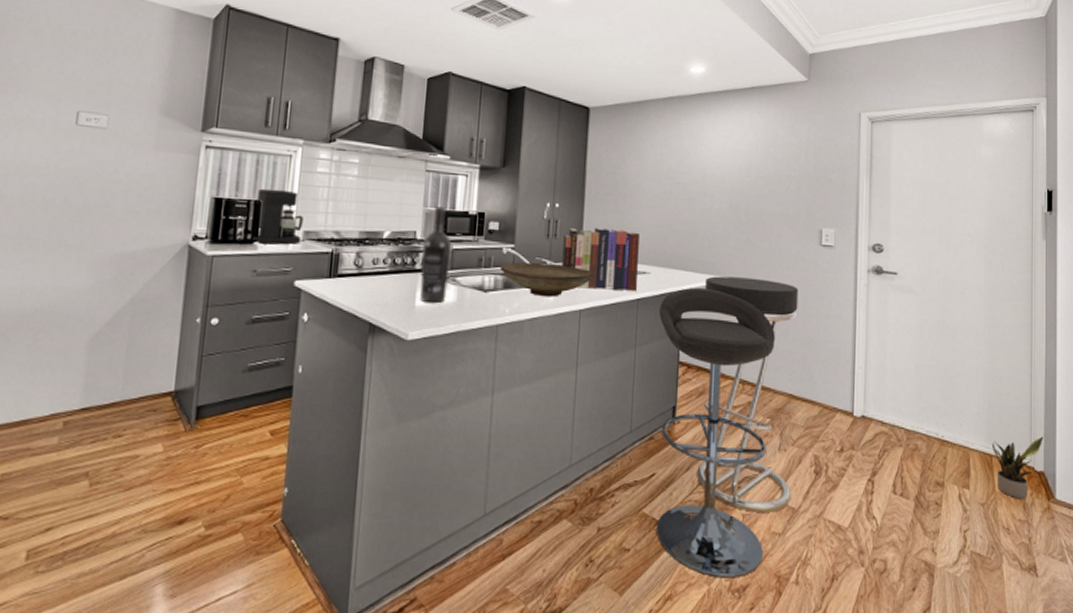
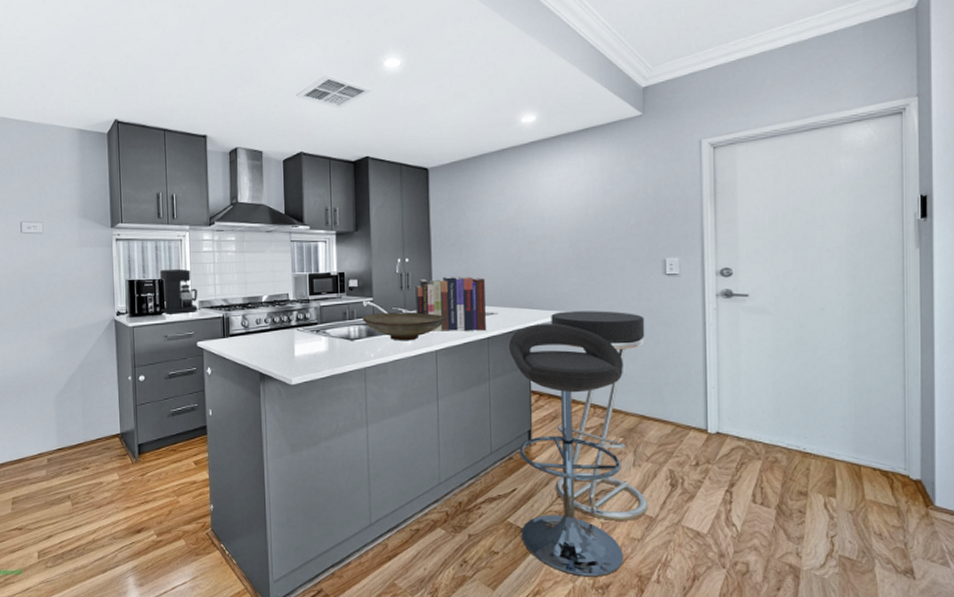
wine bottle: present [420,207,452,303] -> none [295,271,320,352]
potted plant: present [991,436,1044,499] -> none [860,445,920,507]

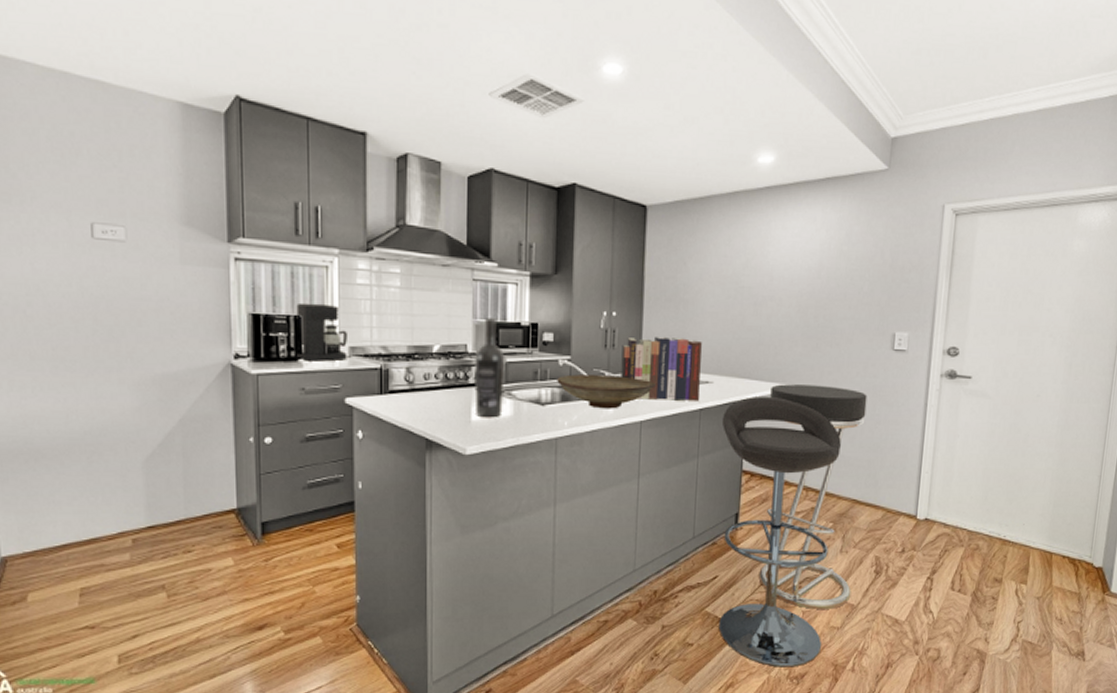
wine bottle: none [295,271,320,352] -> present [474,318,505,417]

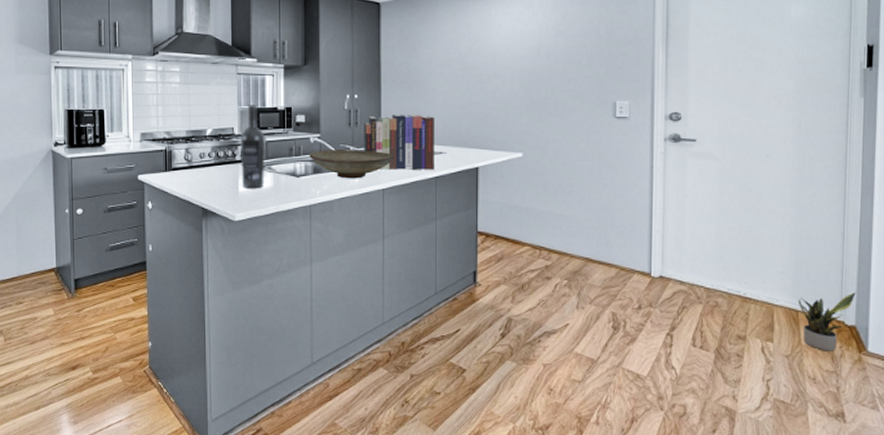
coffee maker: present [296,302,347,362] -> none [100,99,139,146]
bar stool: present [718,397,841,667] -> none [457,164,570,418]
bar stool: present [758,384,867,609] -> none [499,152,593,363]
potted plant: none [1052,534,1106,593] -> present [797,292,856,352]

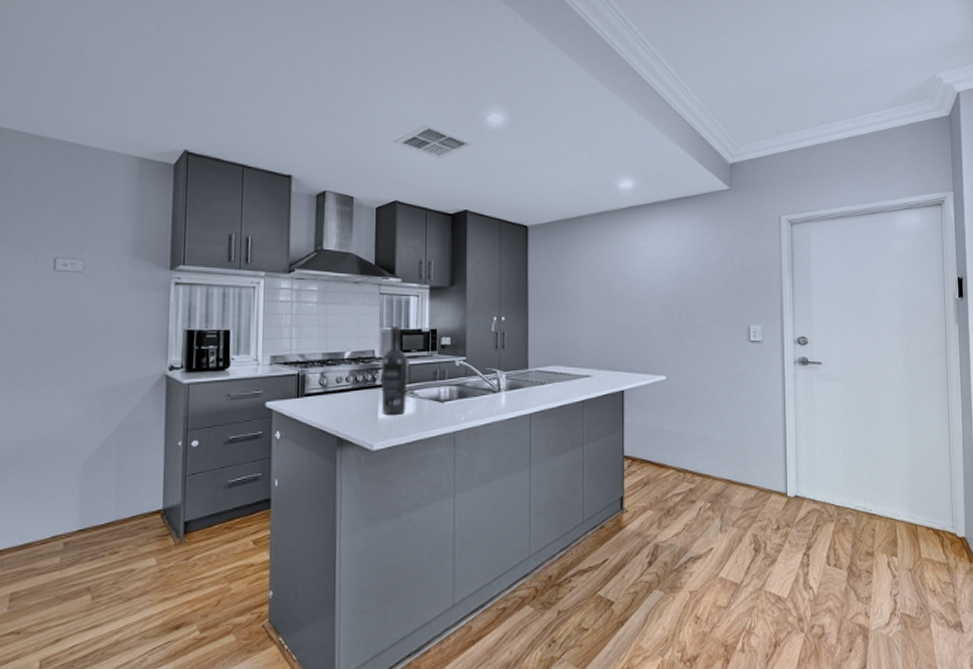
decorative bowl: present [309,150,395,179] -> none [454,373,542,404]
books: present [364,115,434,170] -> none [511,338,581,394]
potted plant: present [797,292,856,352] -> none [916,505,964,563]

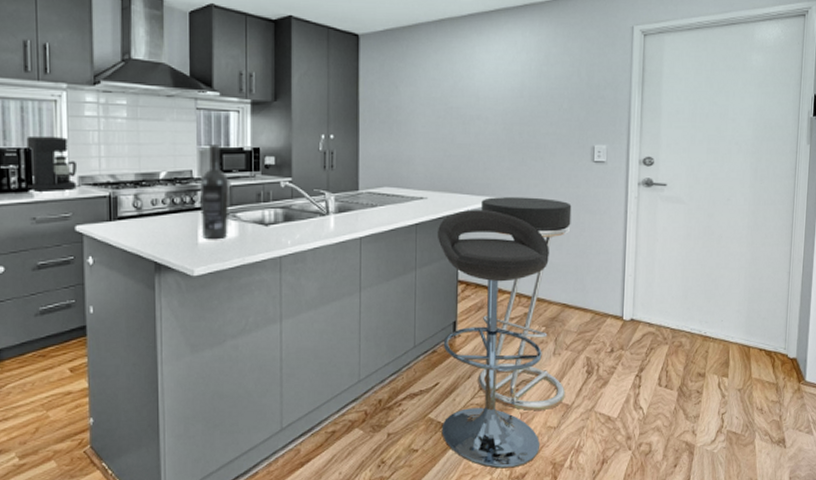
coffee maker: none [225,319,269,370] -> present [26,135,77,191]
bar stool: none [604,387,711,650] -> present [438,210,549,469]
bar stool: none [644,375,734,589] -> present [477,197,572,411]

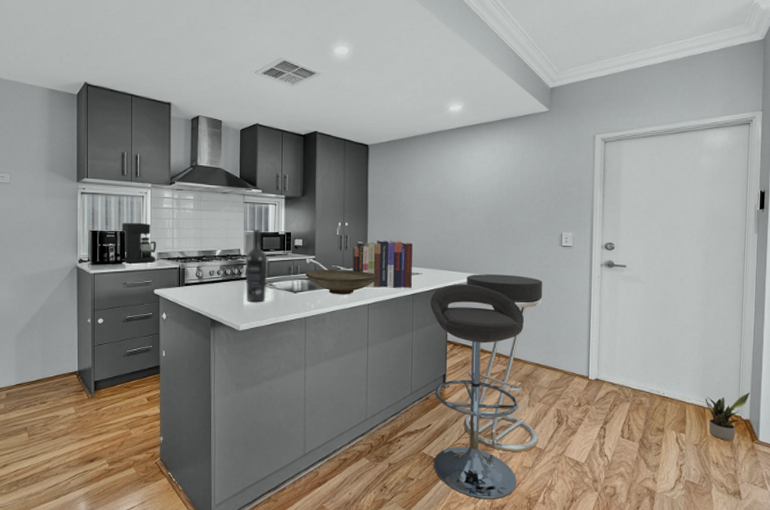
decorative bowl: none [279,195,373,227] -> present [305,269,379,295]
books: none [340,157,415,217] -> present [352,241,412,288]
potted plant: none [750,327,798,383] -> present [705,392,750,441]

